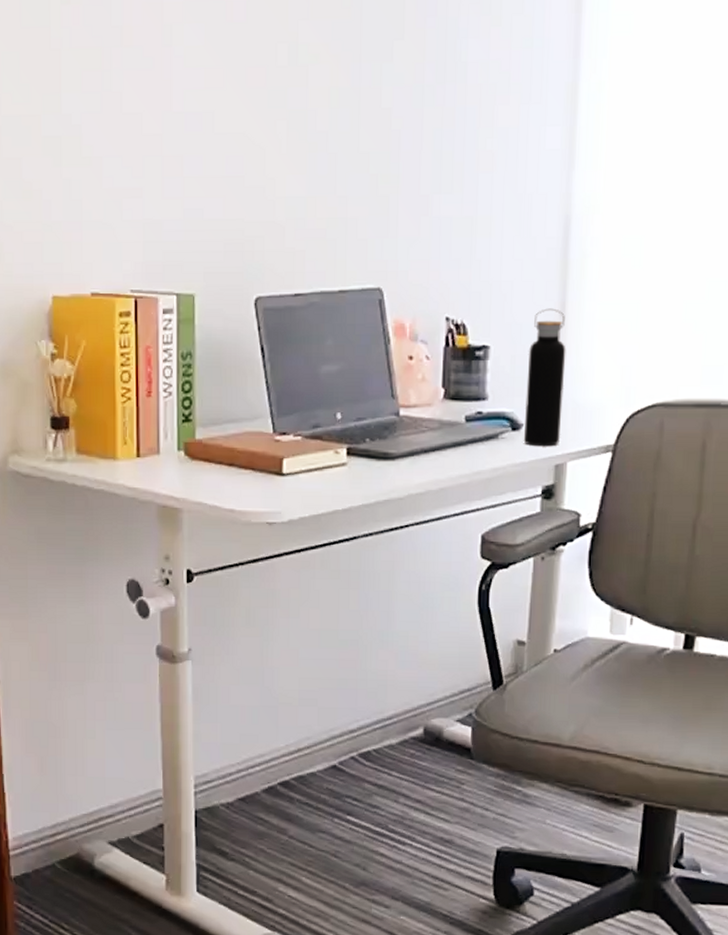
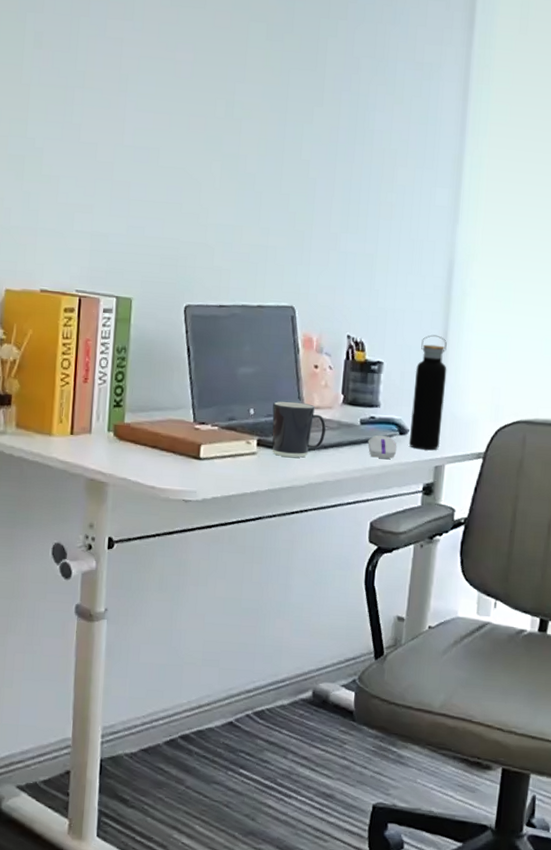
mug: none [362,401,425,465] -> present [272,401,326,458]
computer mouse: none [475,432,510,460] -> present [368,435,397,459]

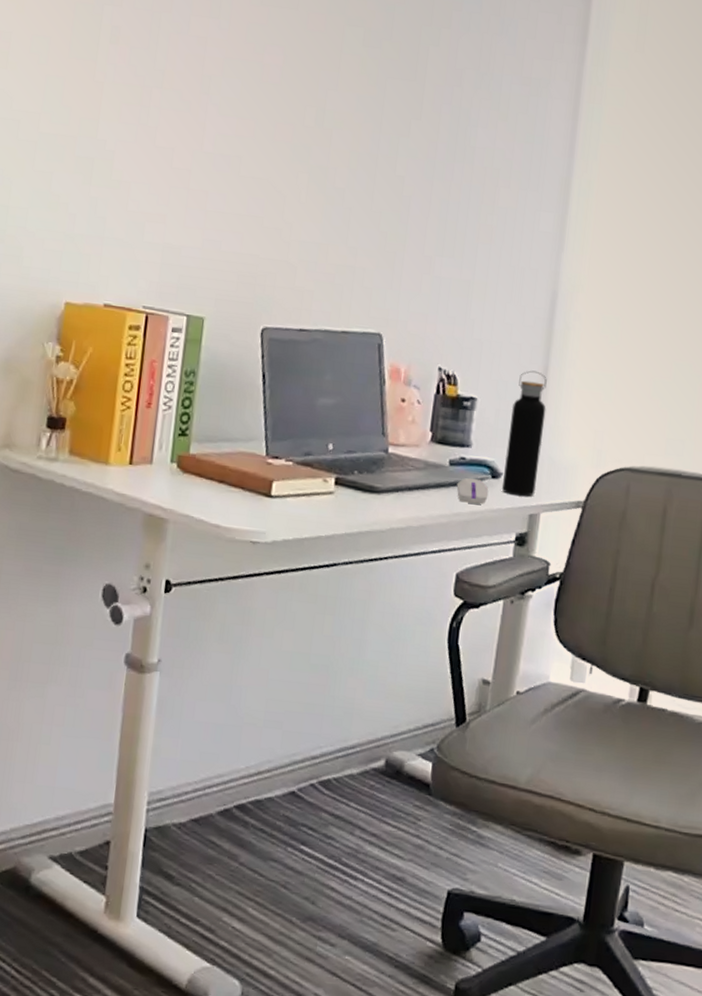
mug: present [272,401,326,458] -> none [351,436,412,500]

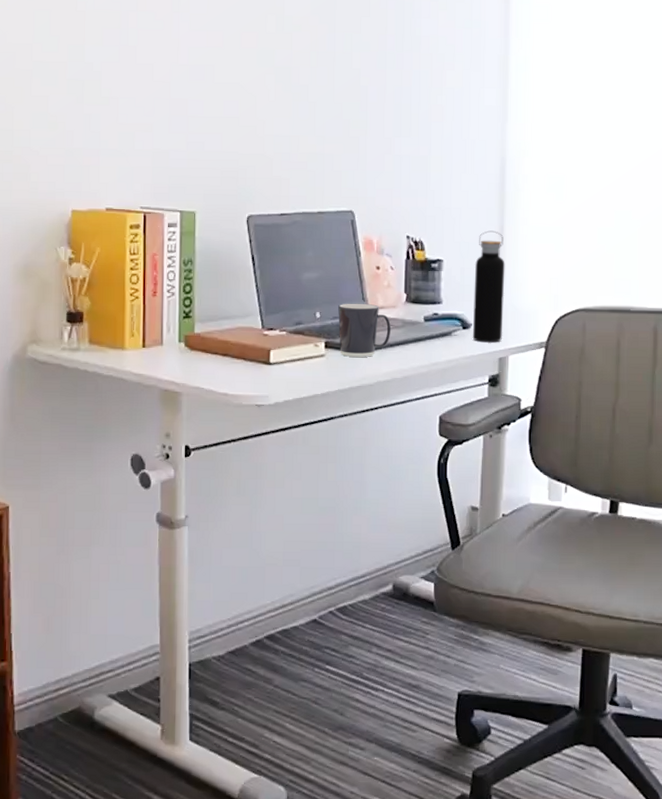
mug: none [351,436,412,500] -> present [338,303,391,357]
computer mouse: present [456,478,489,505] -> none [432,330,461,353]

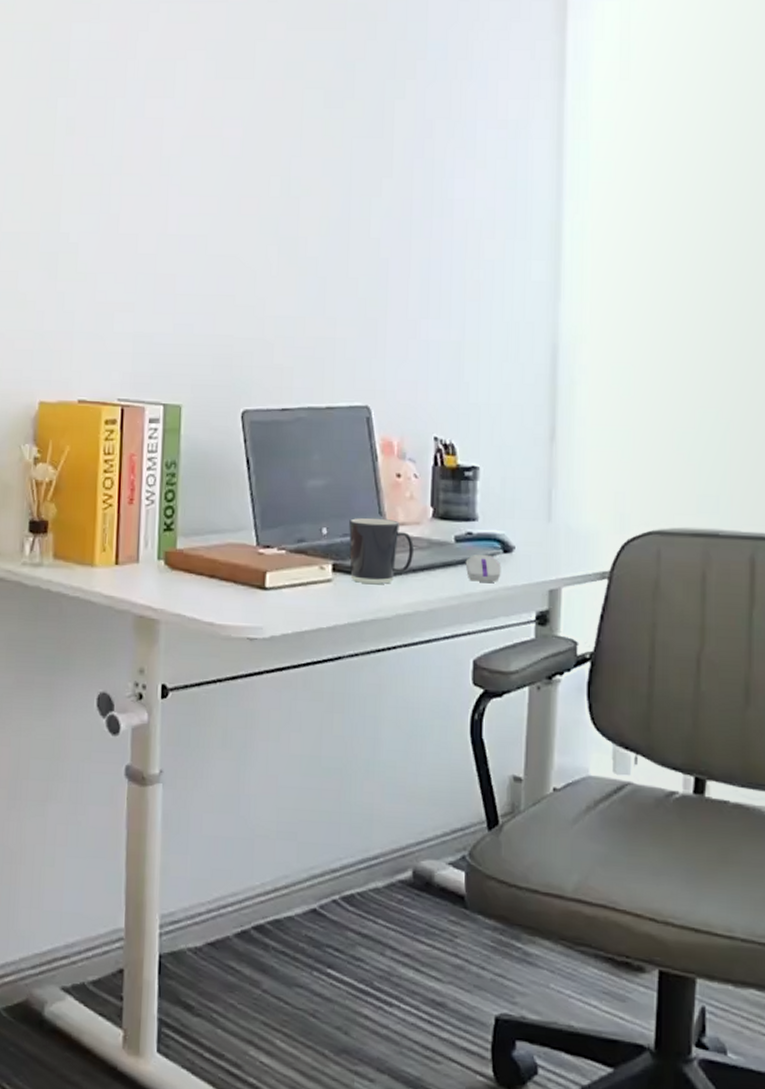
computer mouse: none [432,330,461,353] -> present [465,554,501,582]
water bottle: present [472,230,505,342] -> none [515,432,557,570]

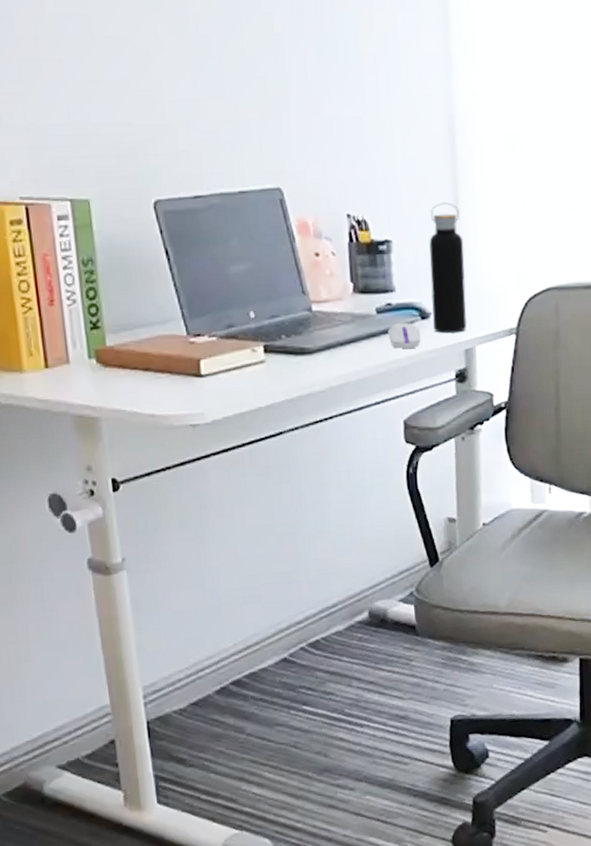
mug: present [349,517,413,584] -> none [275,297,339,361]
water bottle: none [515,432,557,570] -> present [428,202,468,333]

